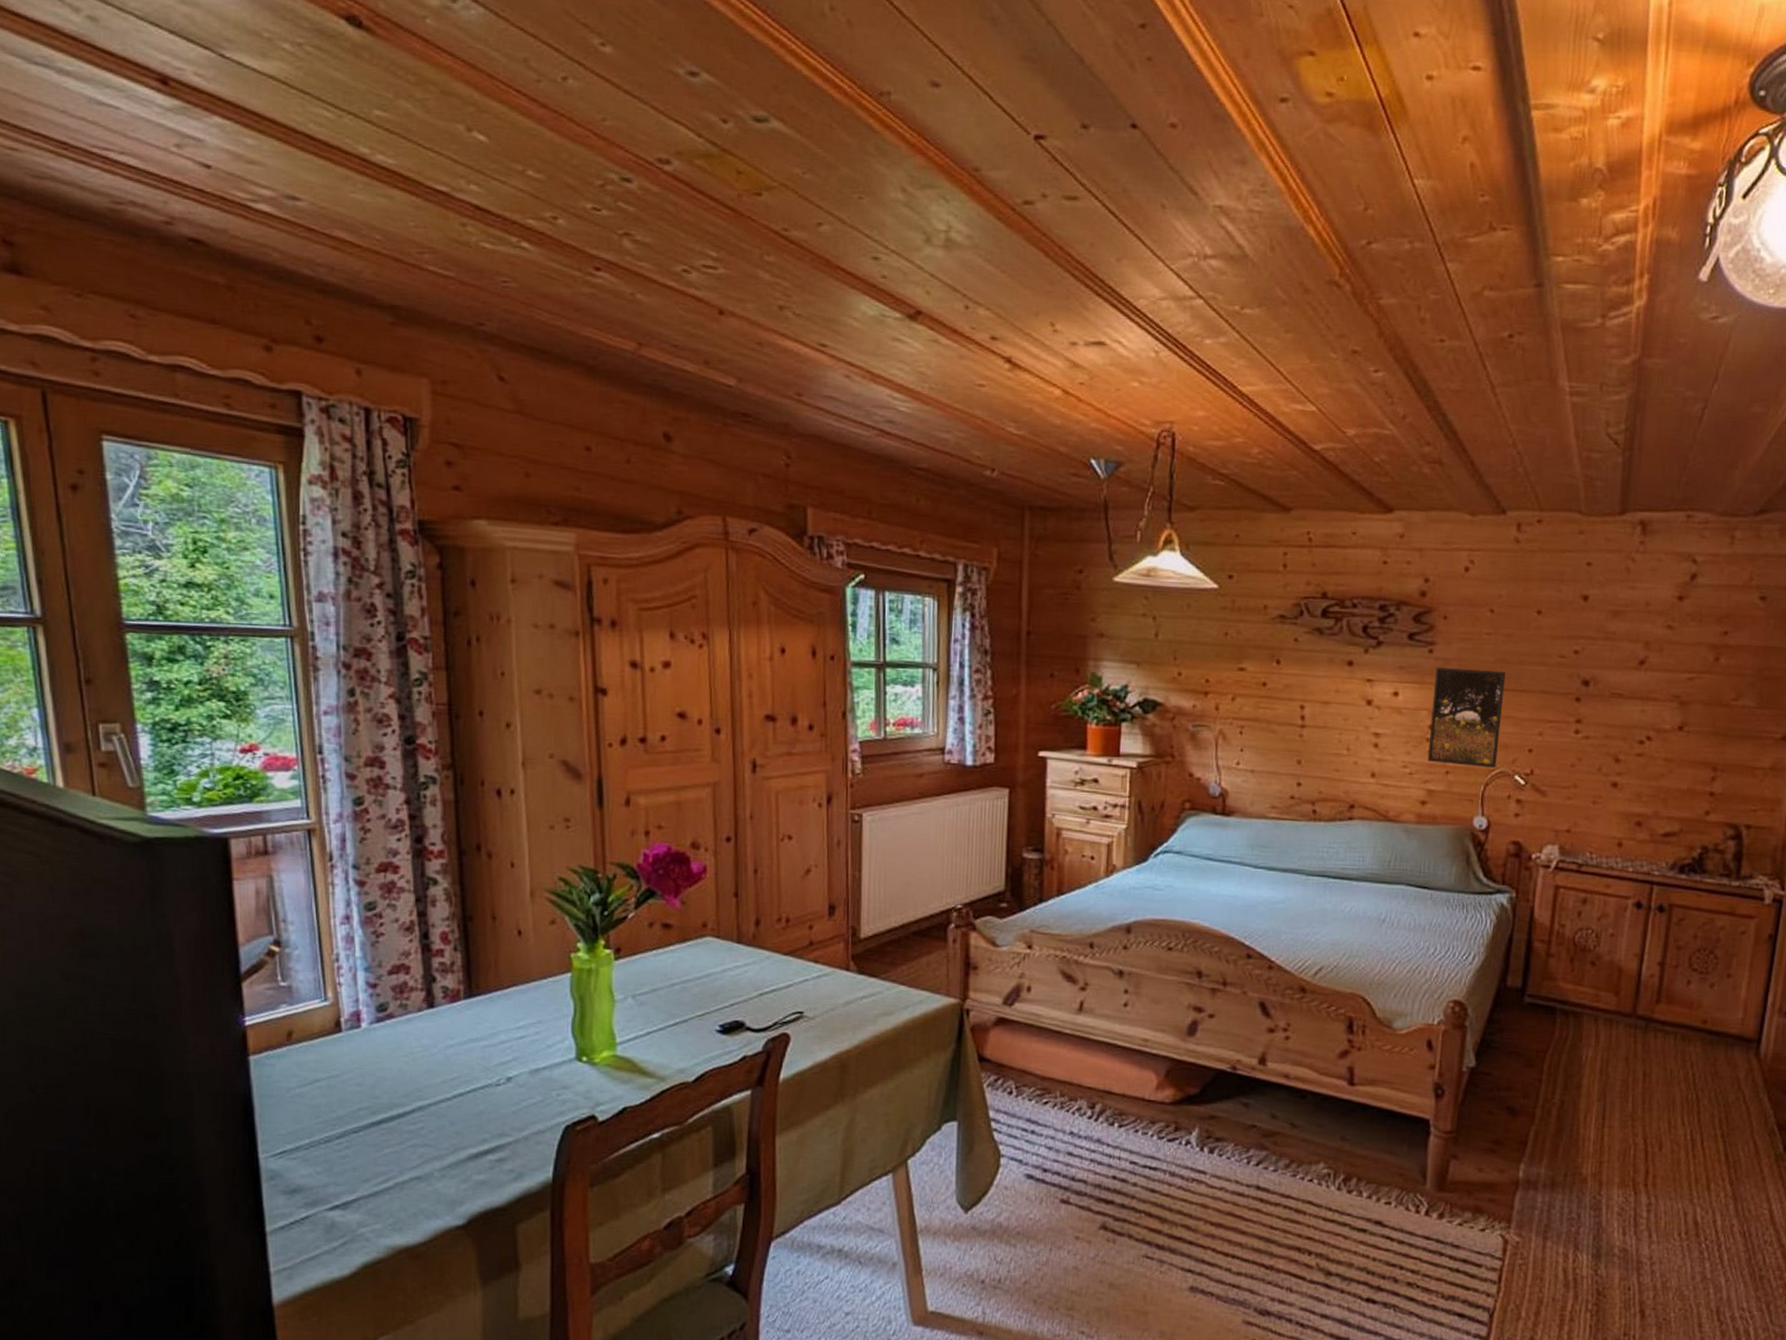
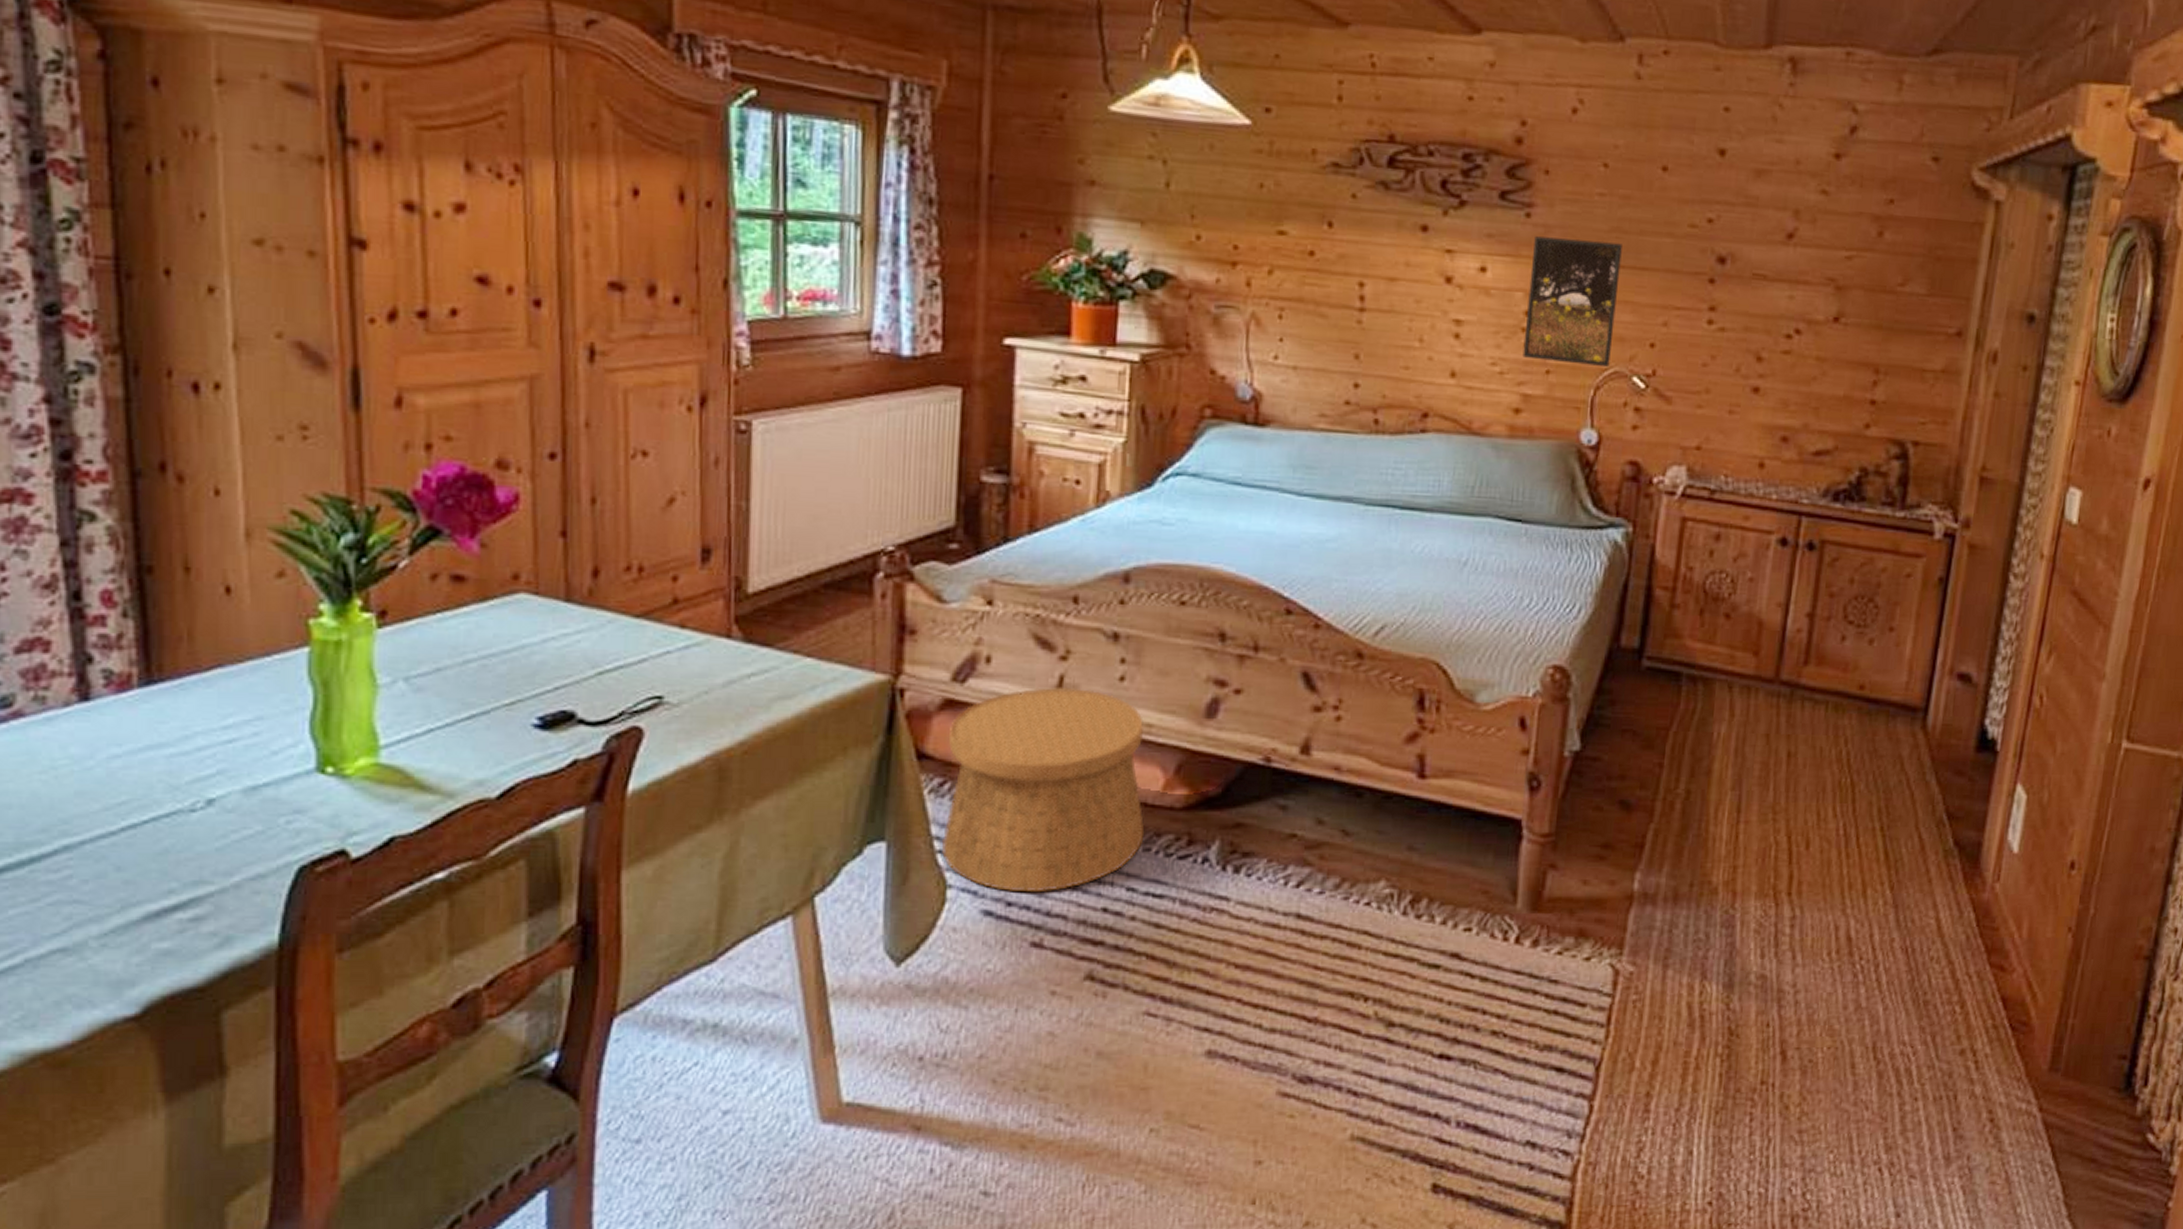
basket: none [996,1010,1143,1163] -> present [941,687,1145,893]

